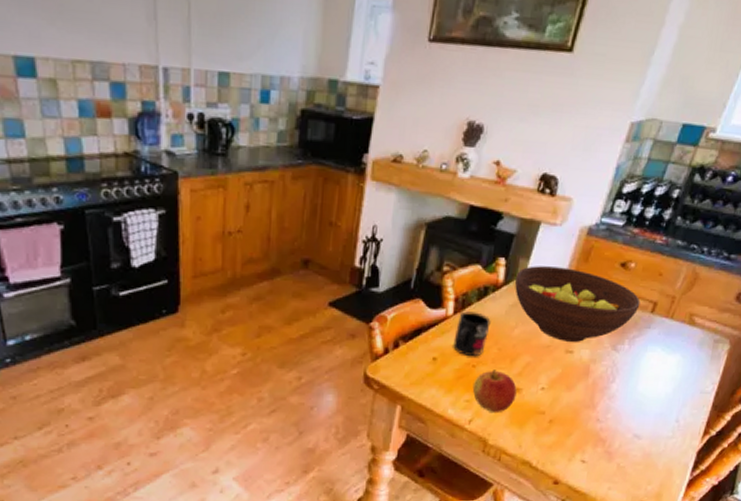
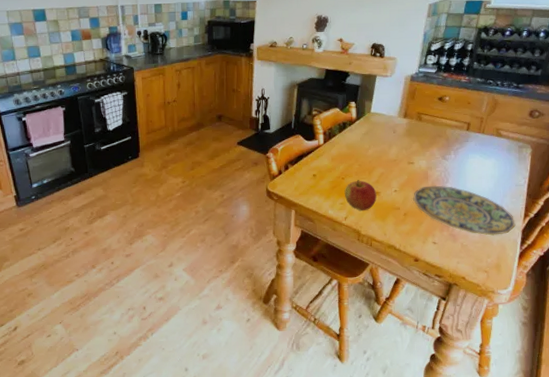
mug: present [453,311,491,357] -> none [326,140,351,172]
fruit bowl: present [514,266,641,342] -> none [363,104,458,156]
plate: none [564,385,691,456] -> present [413,185,516,236]

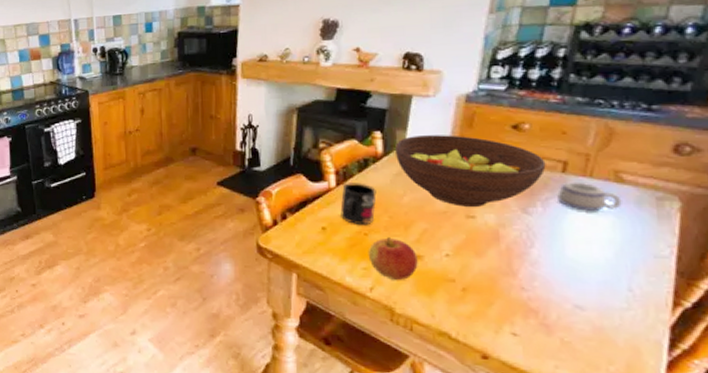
mug: none [326,140,351,172] -> present [340,183,377,226]
fruit bowl: none [363,104,458,156] -> present [394,135,546,207]
plate: present [413,185,516,236] -> none [476,250,658,332]
mug: none [463,136,500,157] -> present [557,182,622,212]

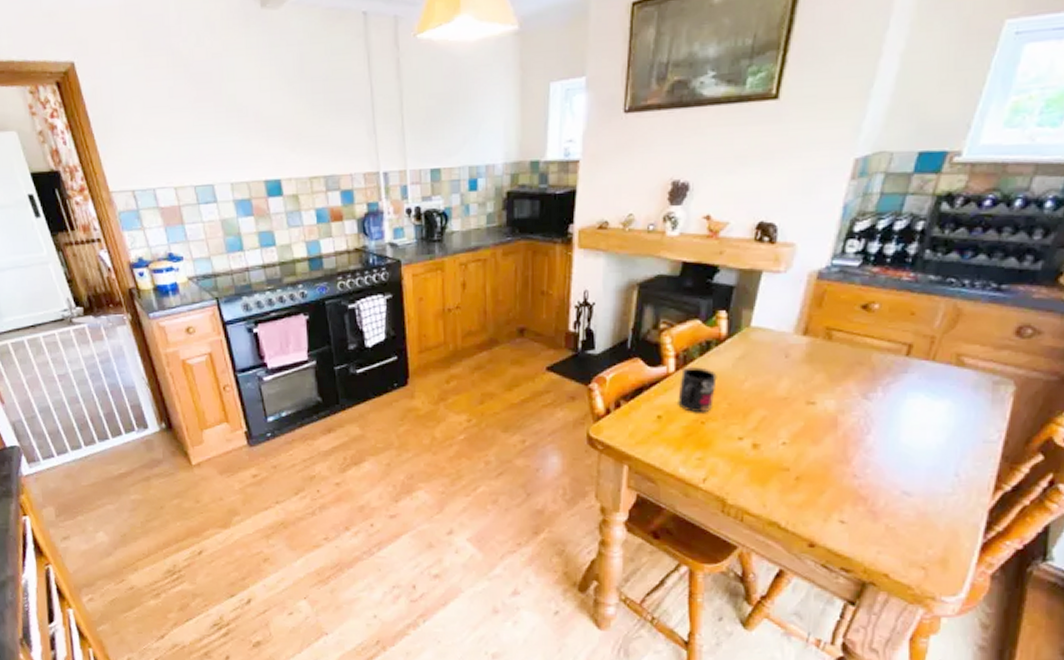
apple: present [368,237,418,281] -> none [703,425,754,471]
fruit bowl: present [394,135,546,207] -> none [739,315,891,392]
mug: present [557,182,622,212] -> none [899,365,960,397]

